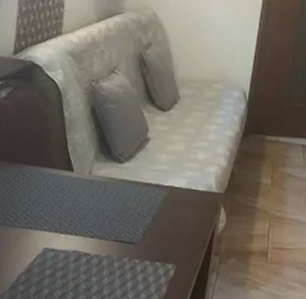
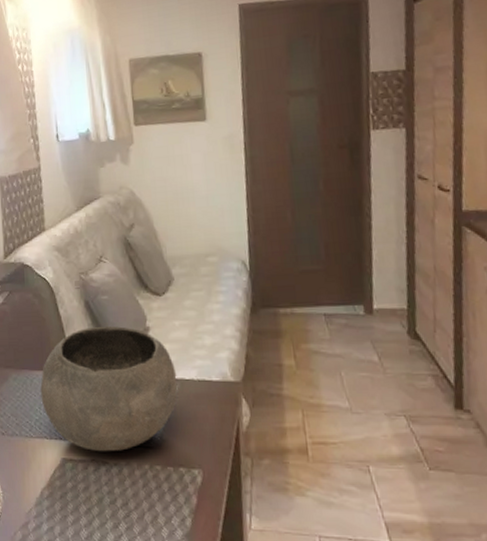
bowl: none [31,131,168,245] -> present [40,326,178,452]

